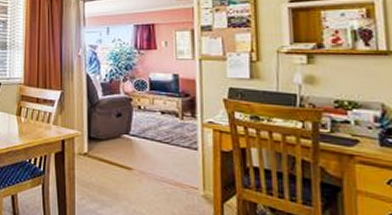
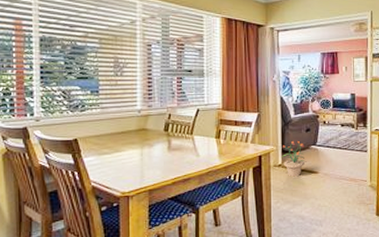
potted plant: none [86,127,118,171] -> present [281,141,307,177]

